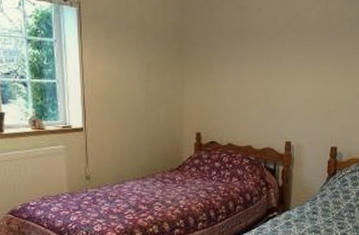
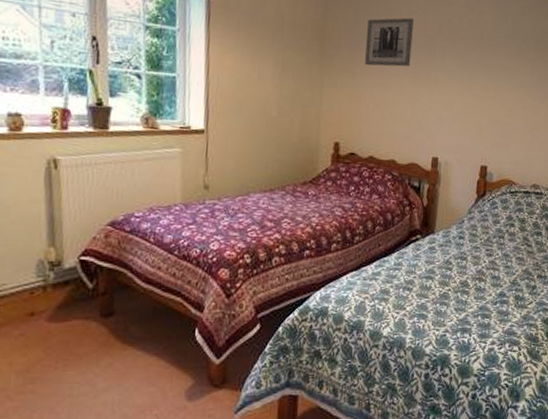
wall art: none [221,13,264,61] -> present [365,17,414,67]

